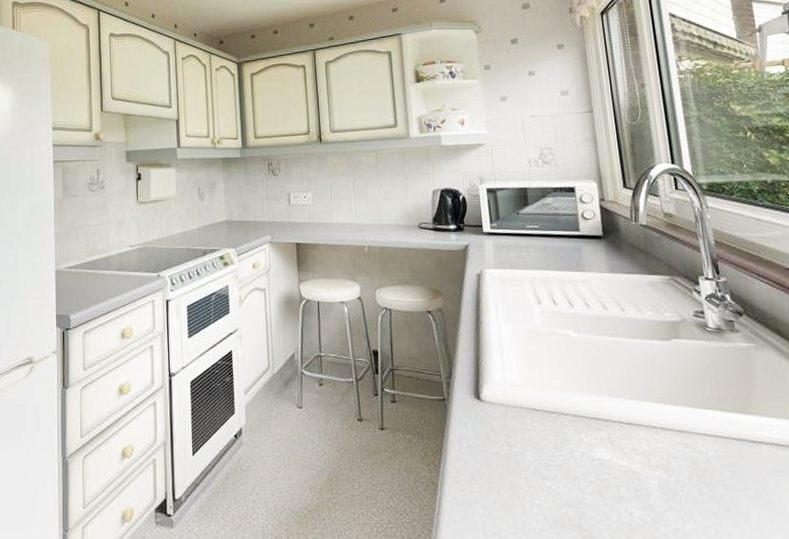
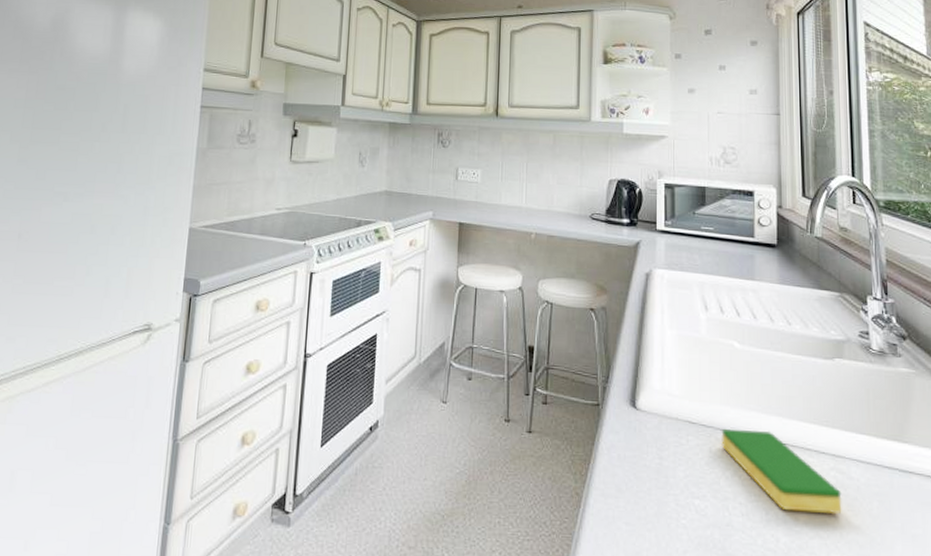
dish sponge: none [565,412,694,487] -> present [721,428,842,514]

